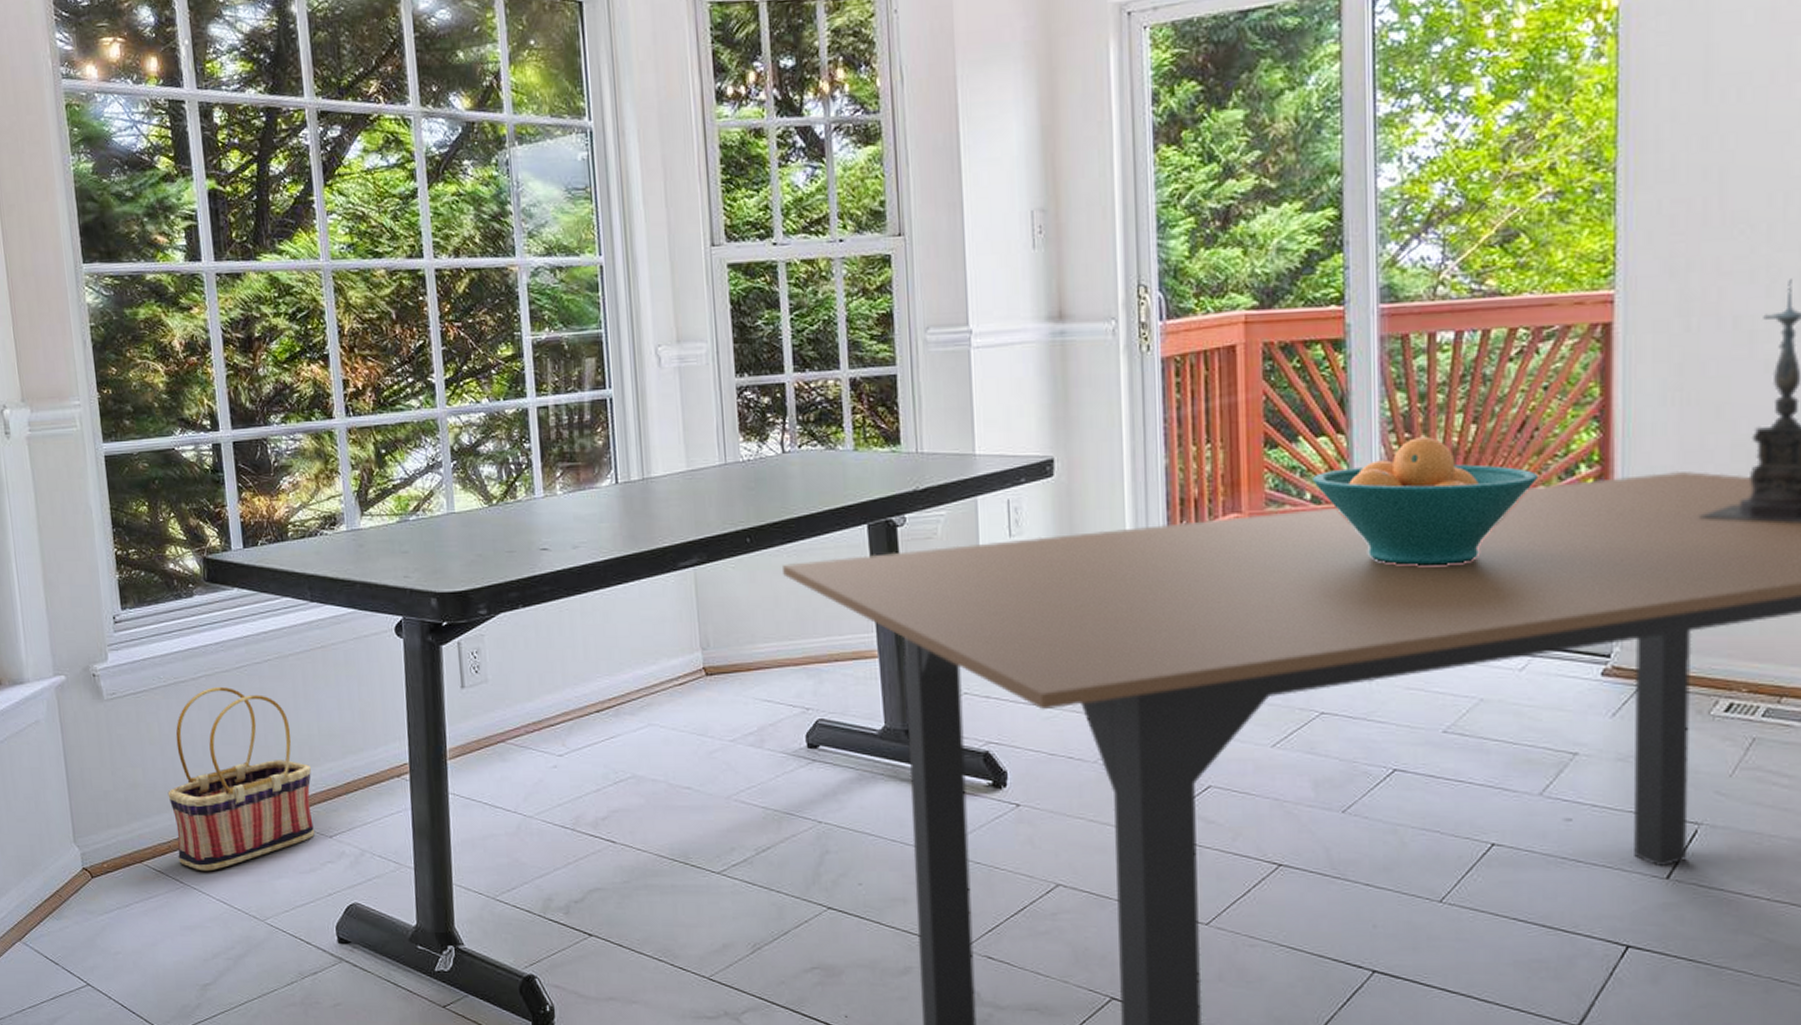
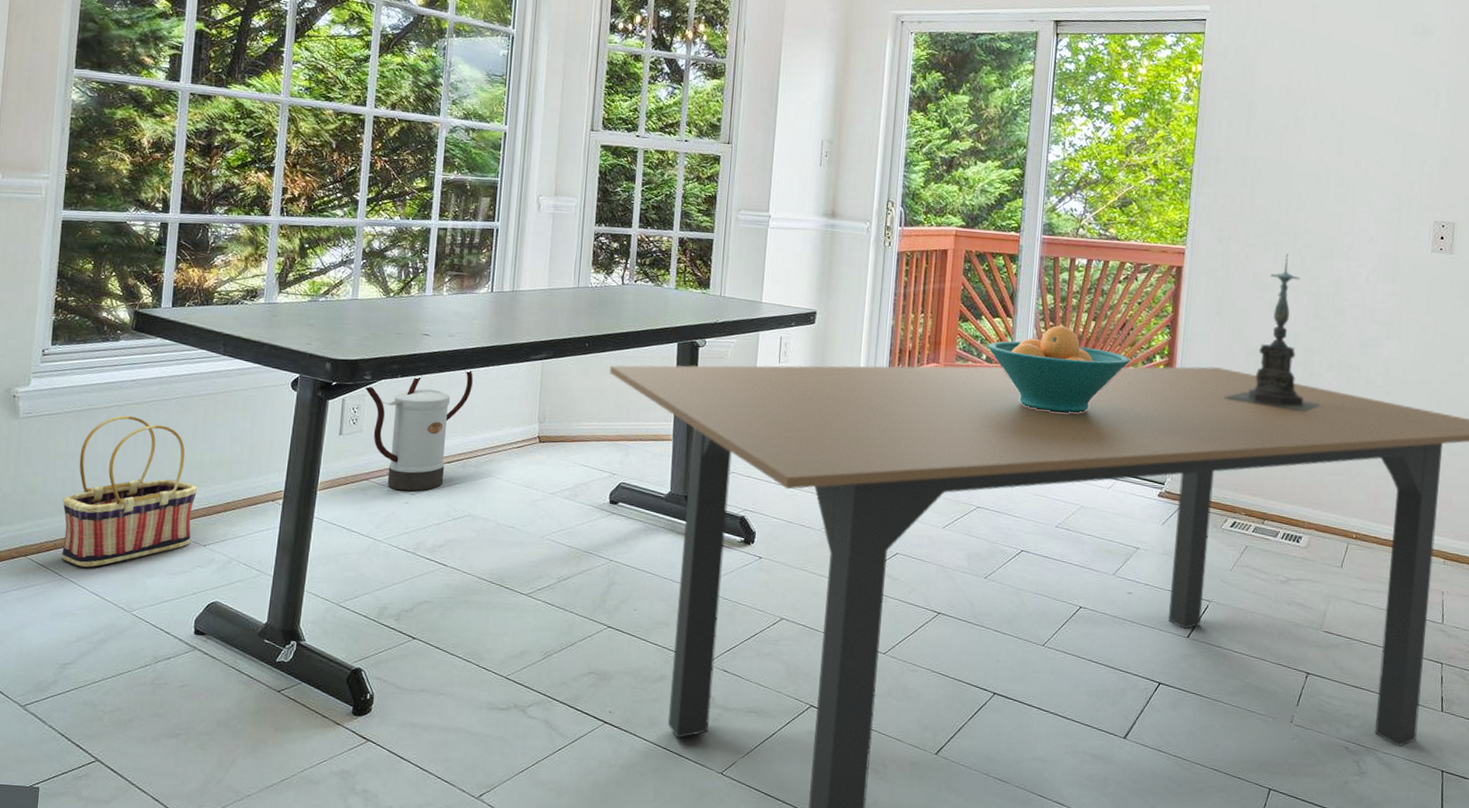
watering can: none [482,589,612,752] -> present [365,370,473,491]

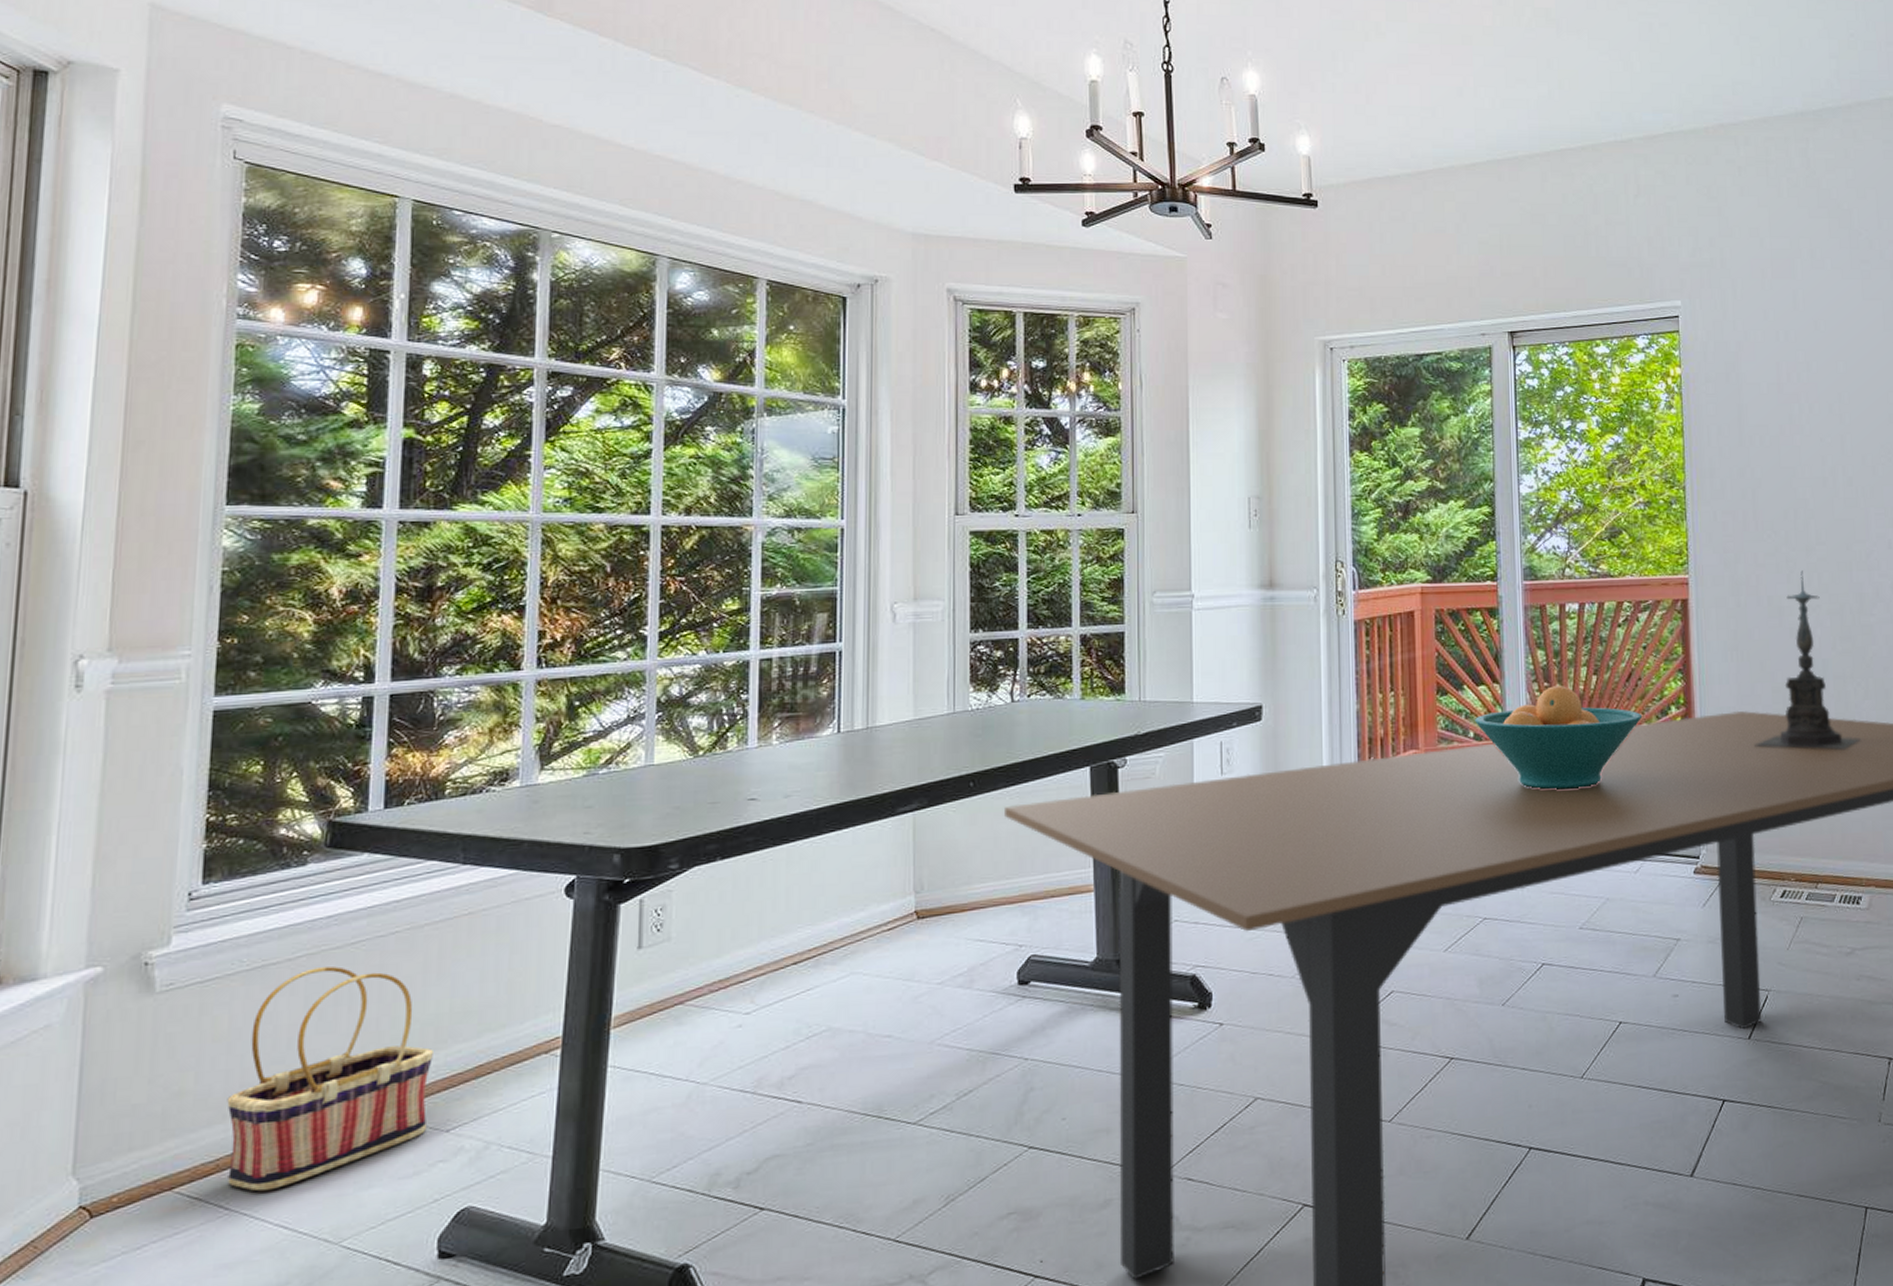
watering can: present [365,370,473,491] -> none [671,837,821,1012]

